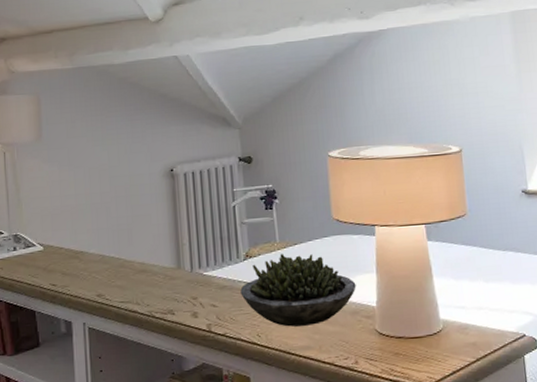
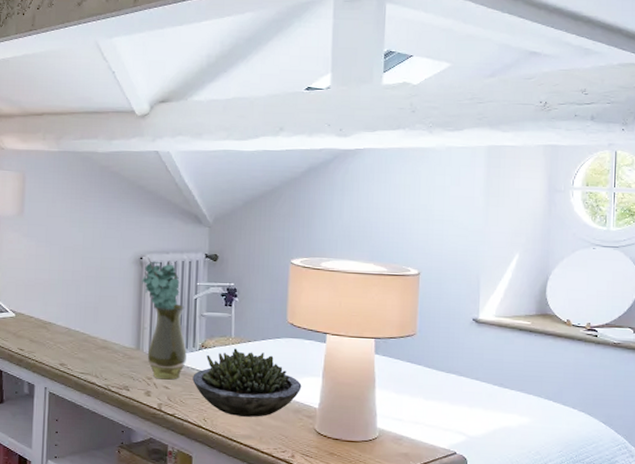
vase: none [175,168,232,298] -> present [142,257,187,380]

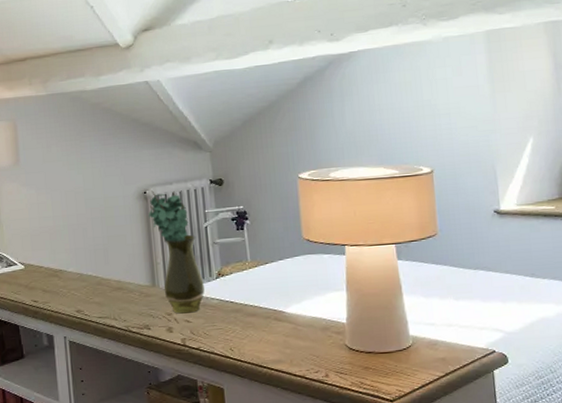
succulent plant: present [192,348,302,417] -> none [213,272,327,342]

